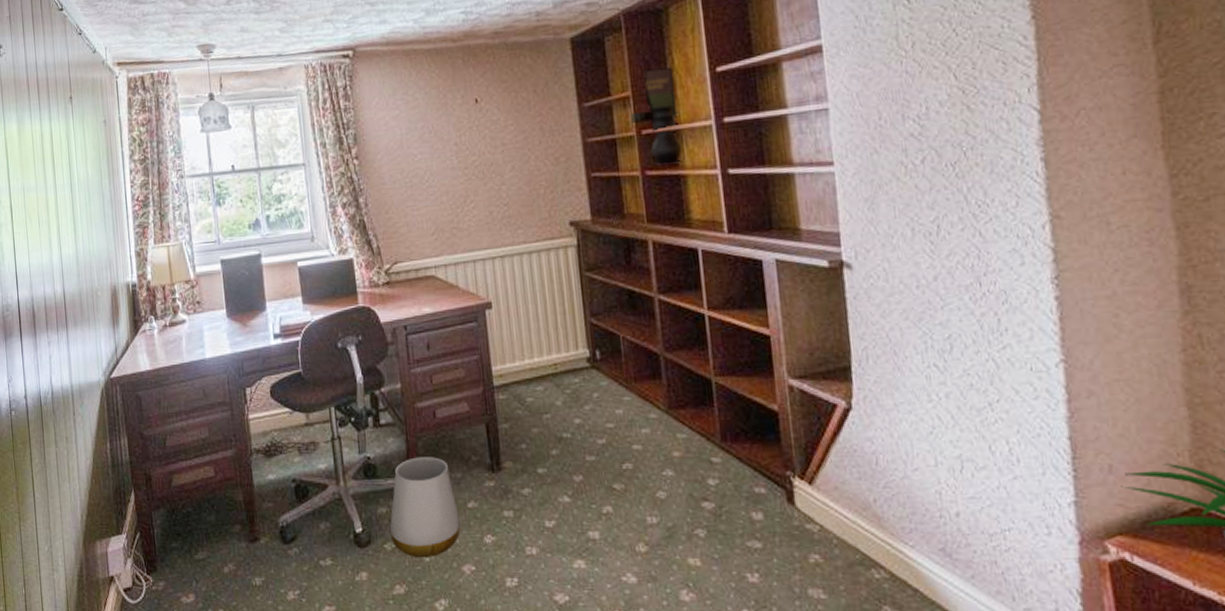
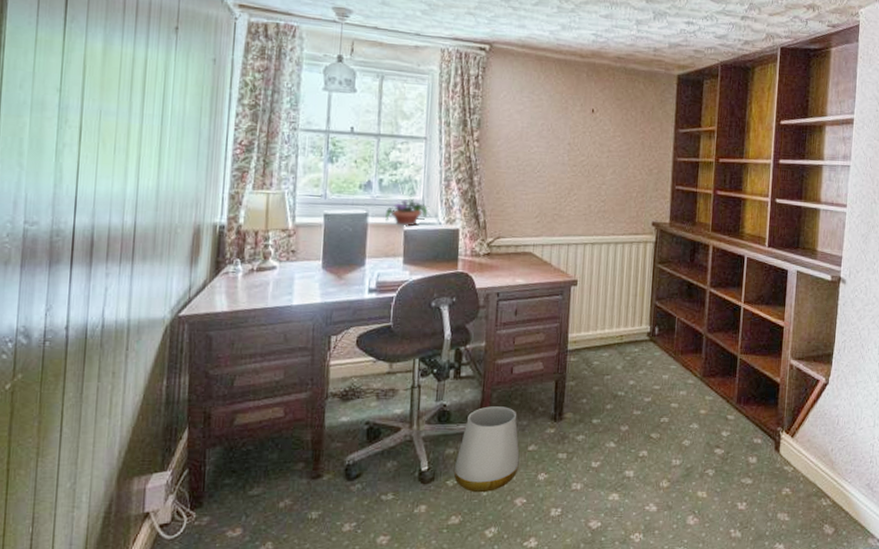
potted flower: none [277,229,319,263] -> present [385,196,428,227]
books: present [629,68,677,123] -> none [712,113,750,153]
vase: present [649,105,683,163] -> none [723,142,747,187]

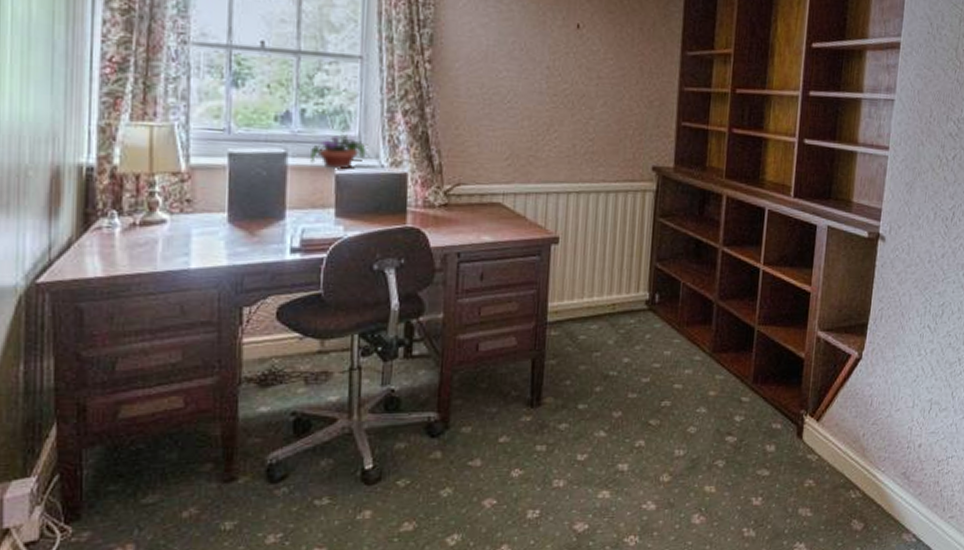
trash bin: present [453,406,520,493] -> none [405,391,488,494]

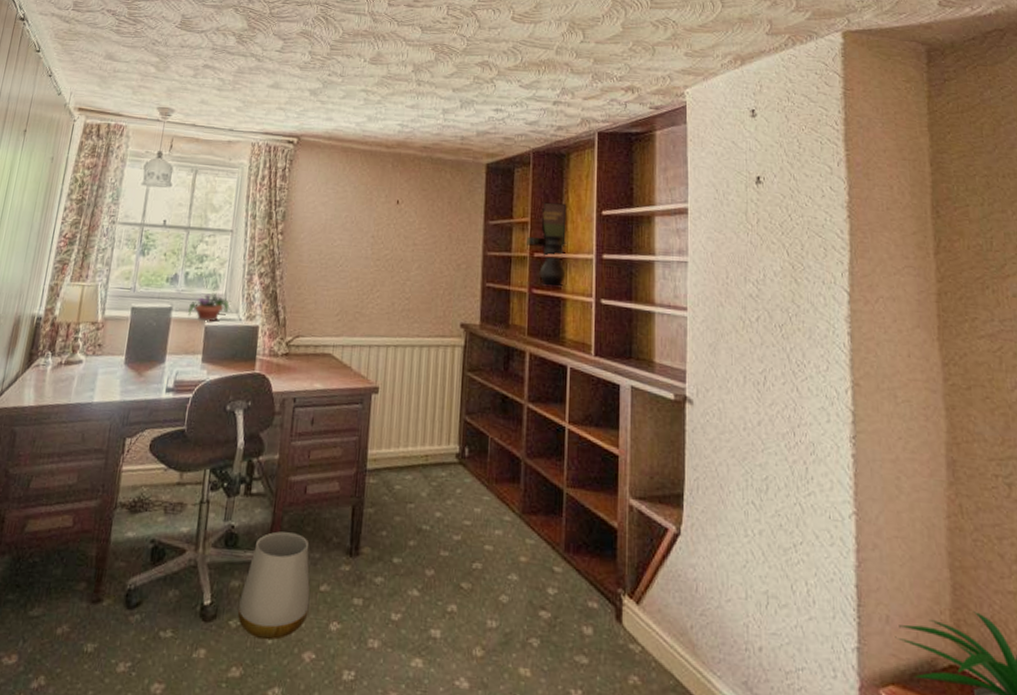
trash bin: none [405,391,488,494] -> present [237,531,311,641]
books: none [727,32,774,82] -> present [526,203,567,247]
vase: none [740,69,770,125] -> present [539,235,566,286]

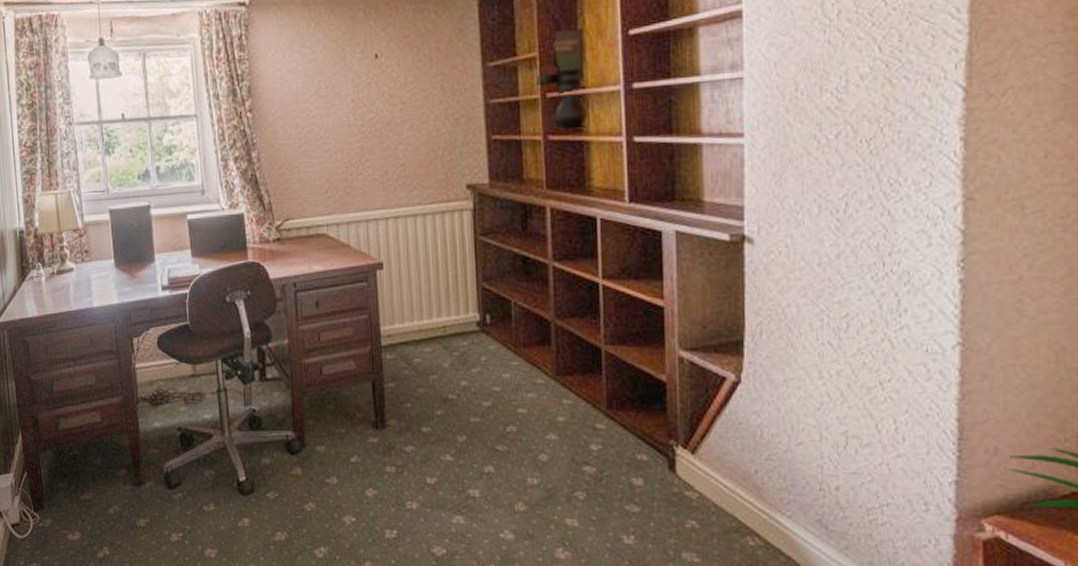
potted flower: present [188,290,230,322] -> none [167,182,209,216]
trash bin: present [237,531,311,641] -> none [272,411,343,508]

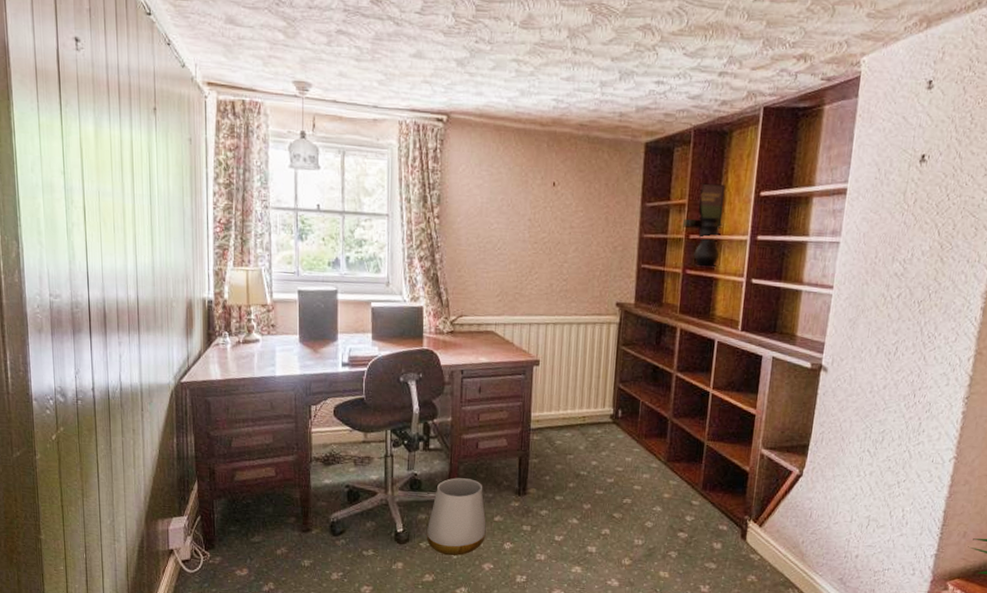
trash bin: none [272,411,343,508] -> present [426,477,486,556]

